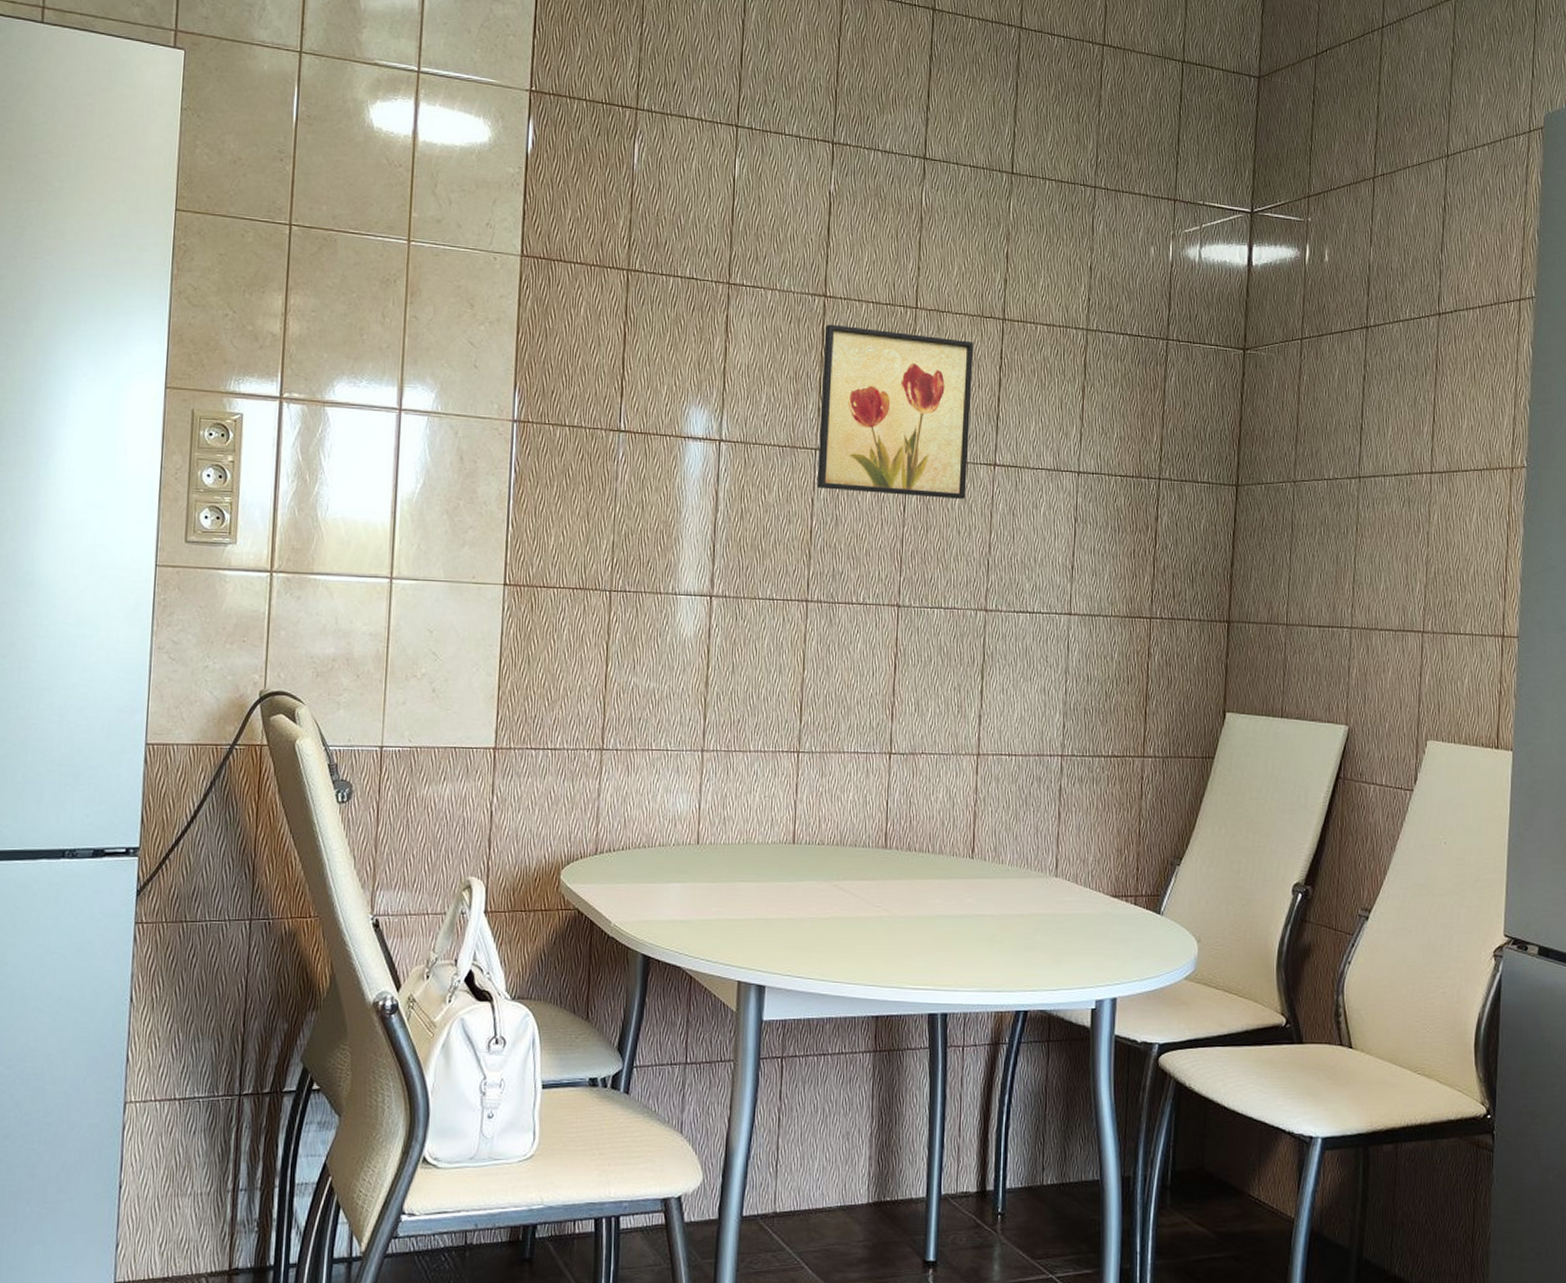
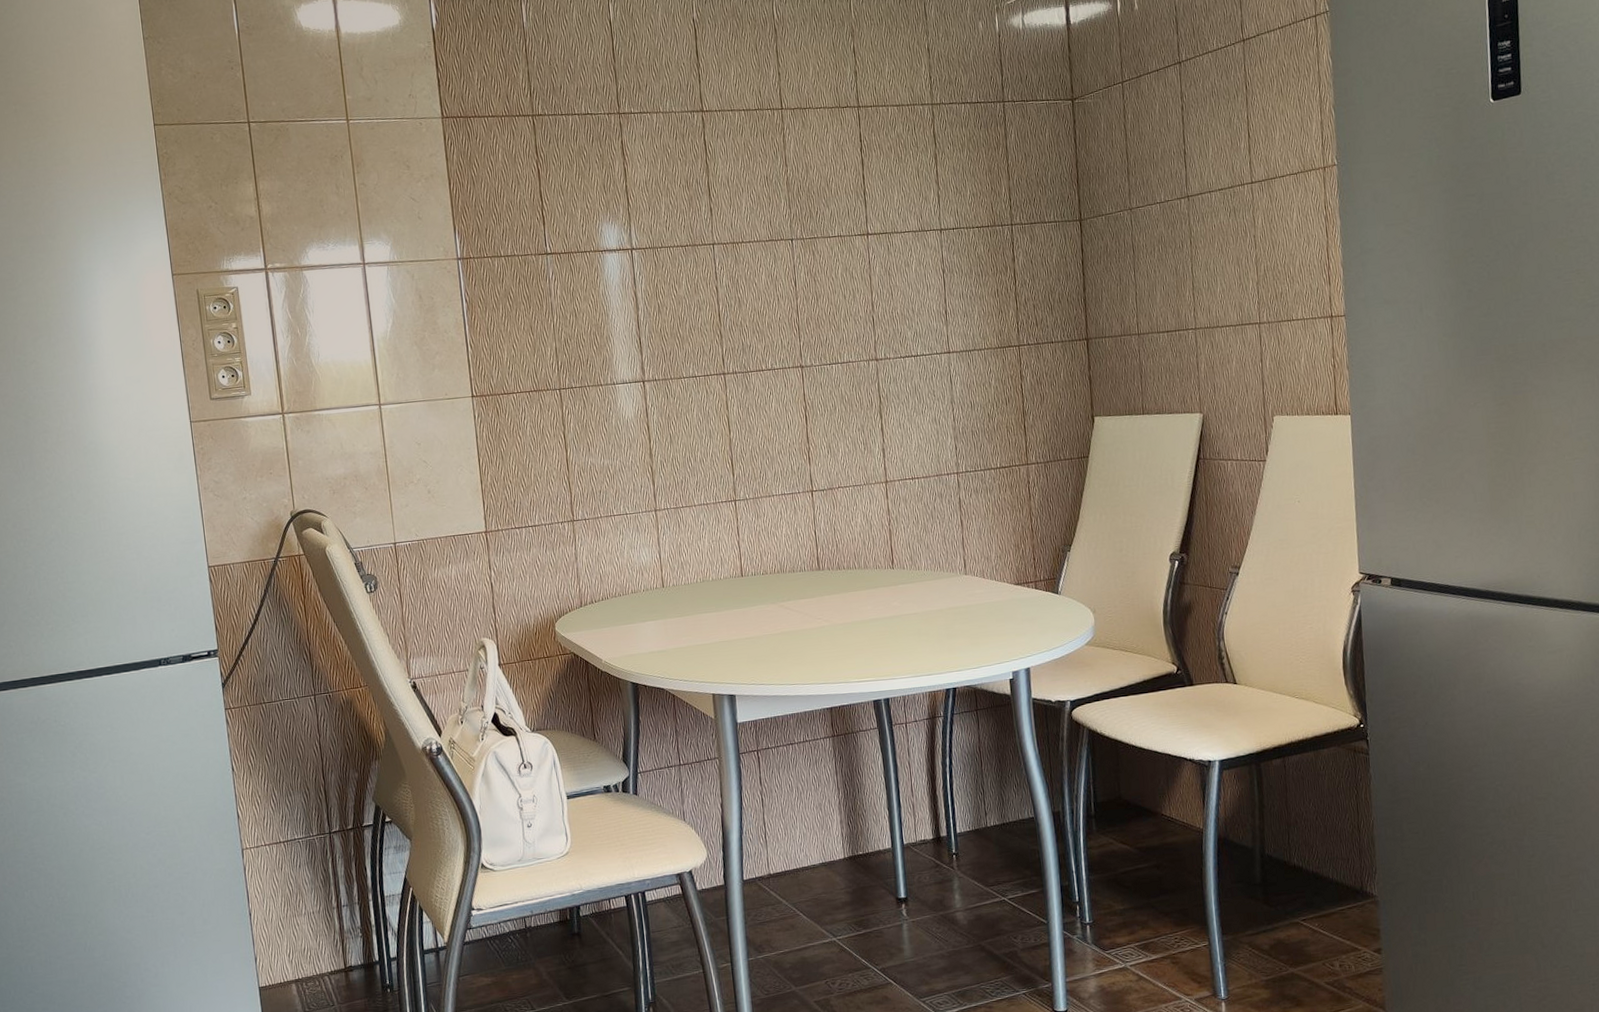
wall art: present [816,324,973,499] -> none [706,130,847,278]

